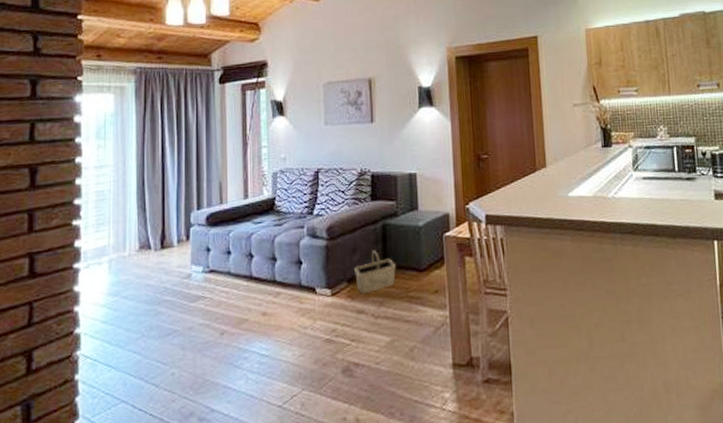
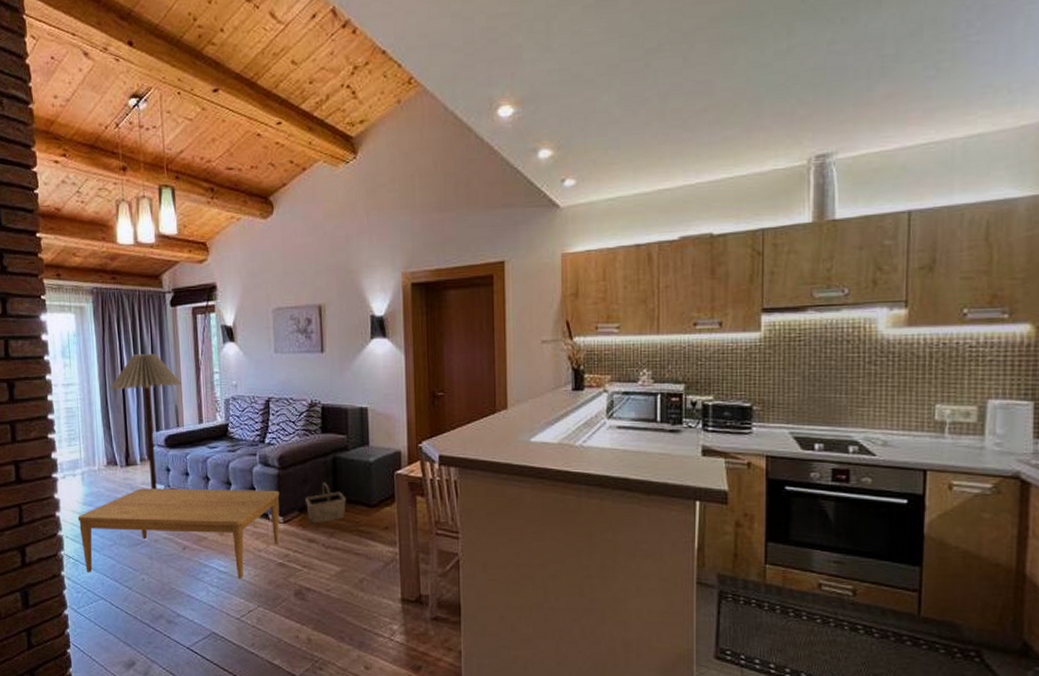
coffee table: none [100,262,328,374] -> present [77,488,280,579]
floor lamp: none [147,130,227,272] -> present [109,353,182,489]

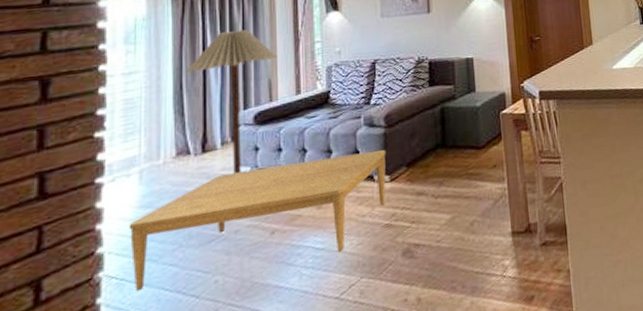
basket: present [306,482,346,524] -> none [414,133,455,177]

